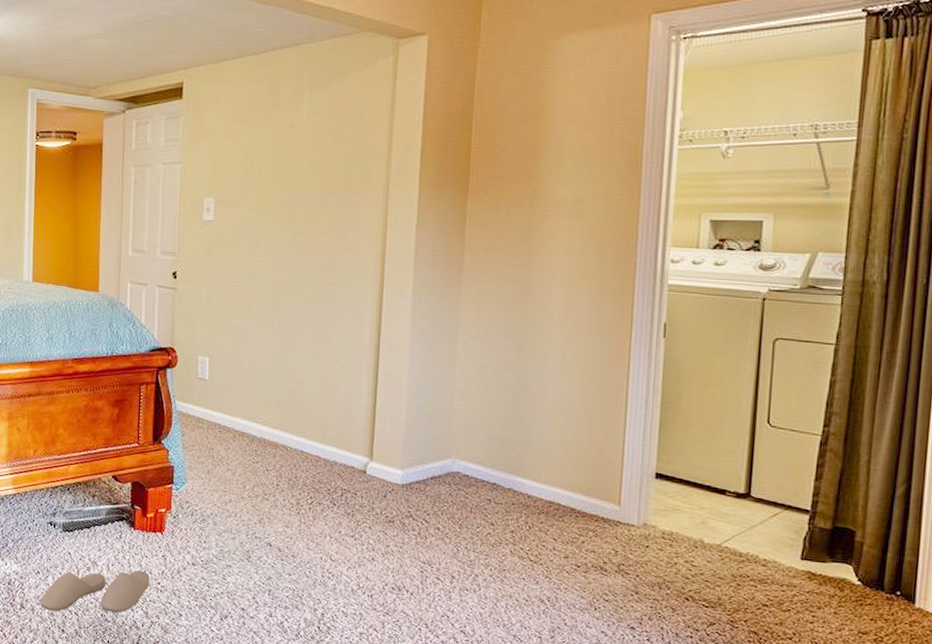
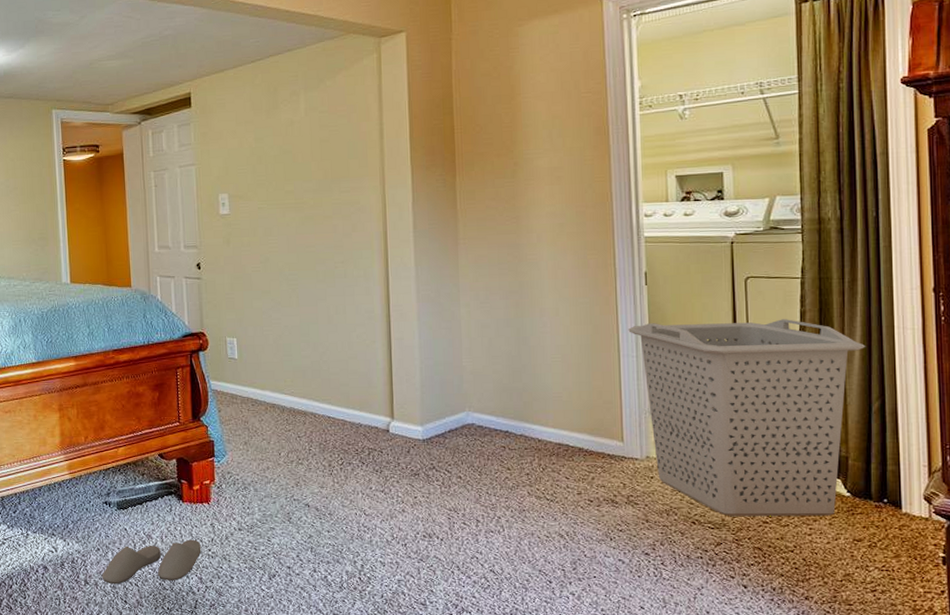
laundry basket: none [639,379,898,604] -> present [628,319,866,516]

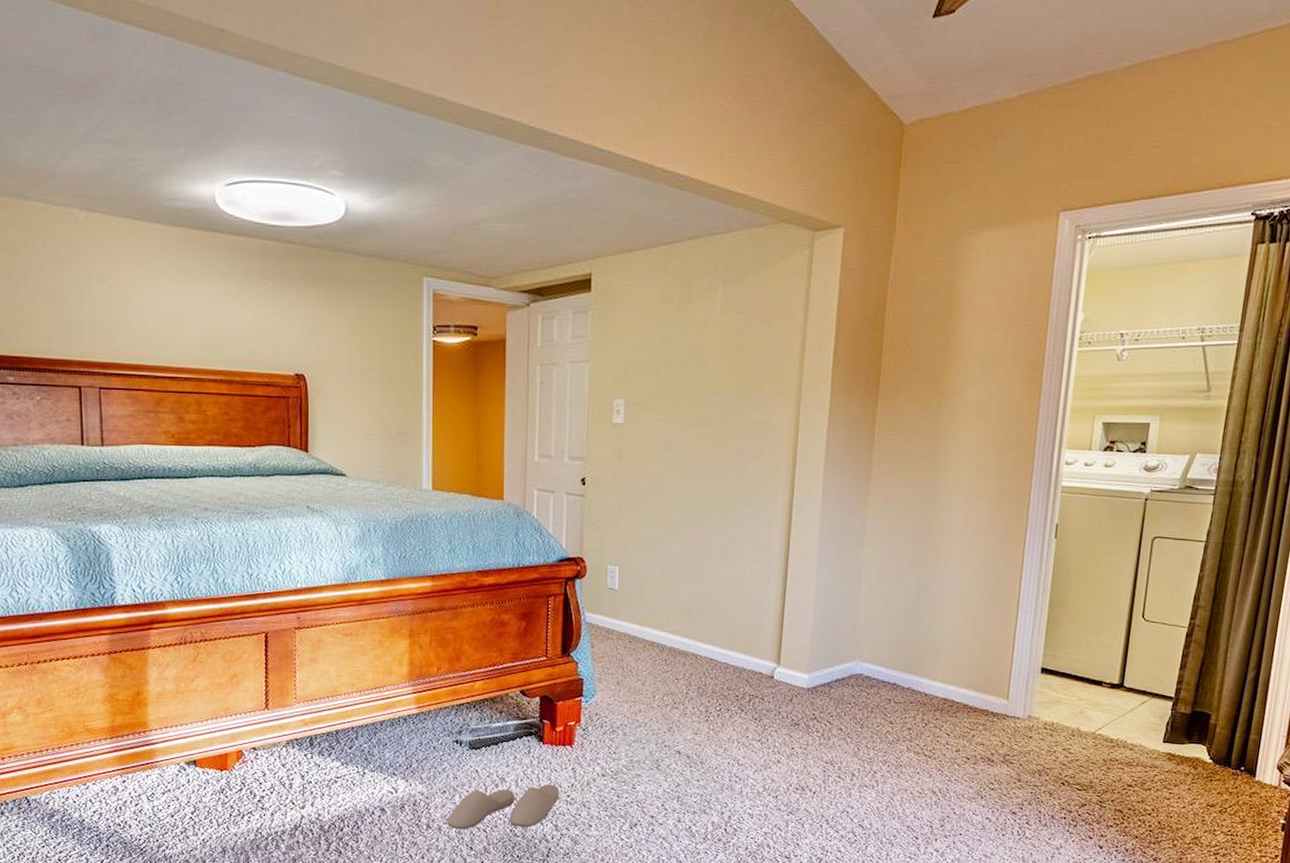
laundry basket: present [628,319,866,516] -> none [1030,578,1253,781]

